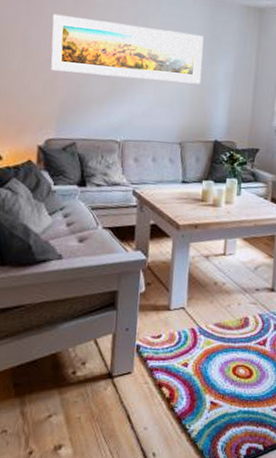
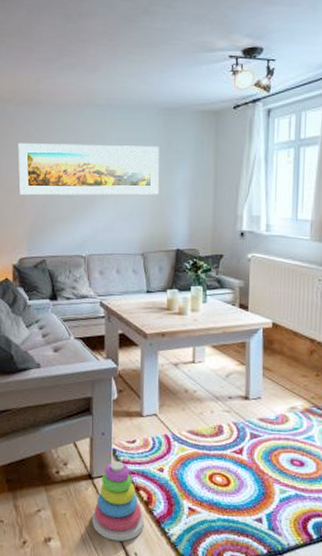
stacking toy: none [109,358,165,442] -> present [92,461,144,542]

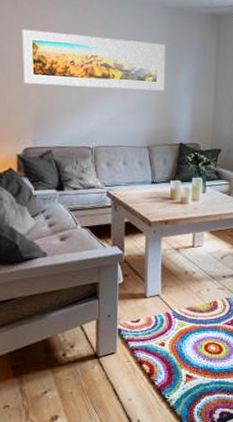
stacking toy: present [92,461,144,542] -> none [98,340,147,412]

